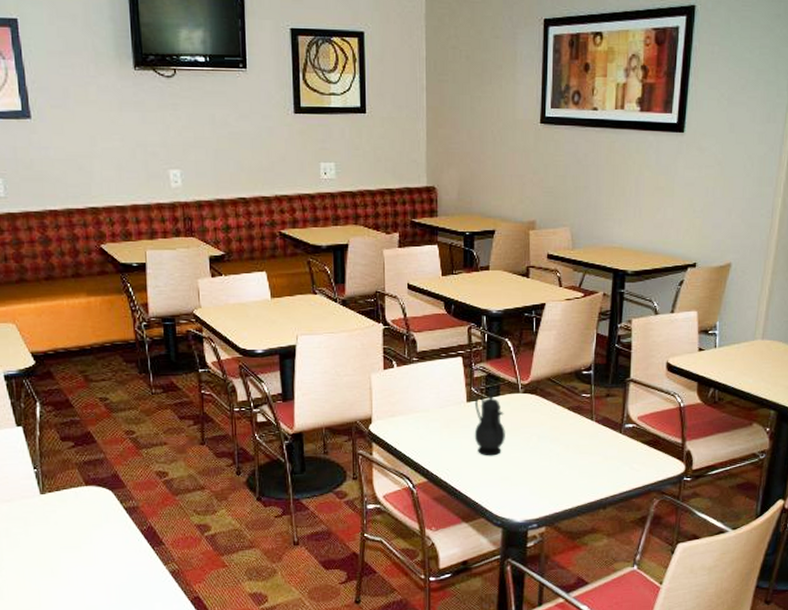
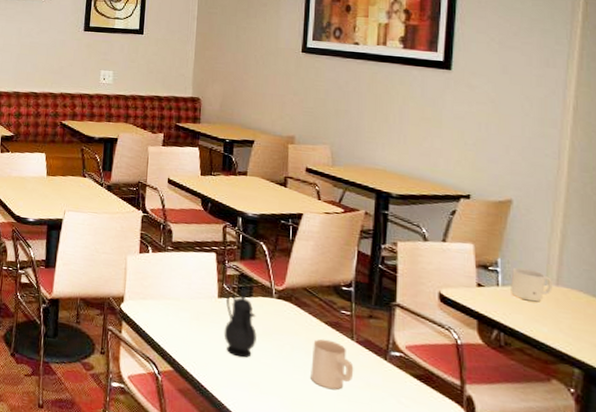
cup: none [556,424,594,469] -> present [310,338,354,390]
mug: none [726,327,759,357] -> present [511,267,553,302]

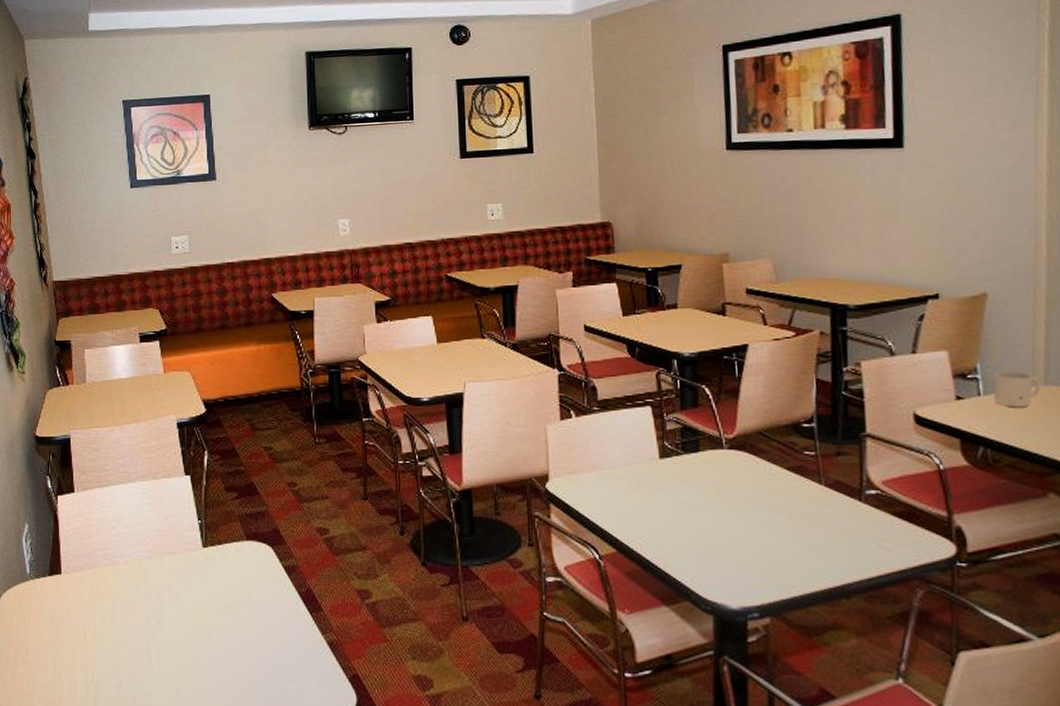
coffeepot: present [223,290,257,358] -> none [668,446,710,525]
cup: present [310,338,354,390] -> none [775,488,826,545]

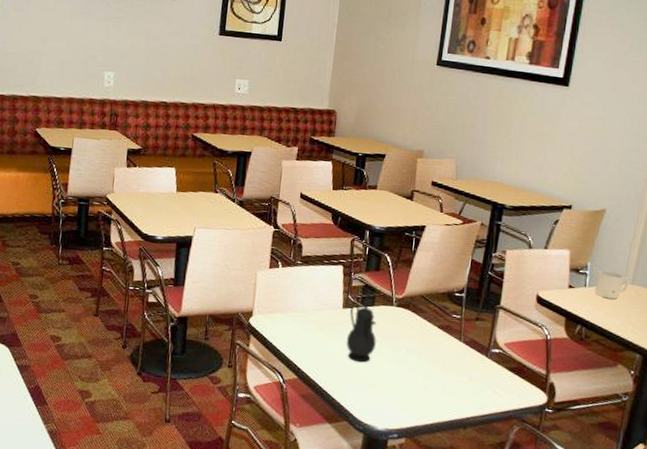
coffeepot: none [668,446,710,525] -> present [346,300,377,363]

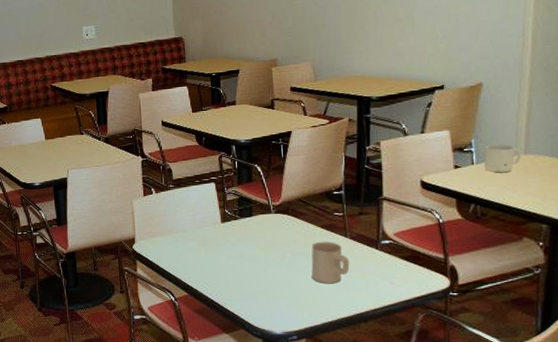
coffeepot: present [346,300,377,363] -> none [228,212,260,272]
cup: none [421,341,460,386] -> present [311,241,350,284]

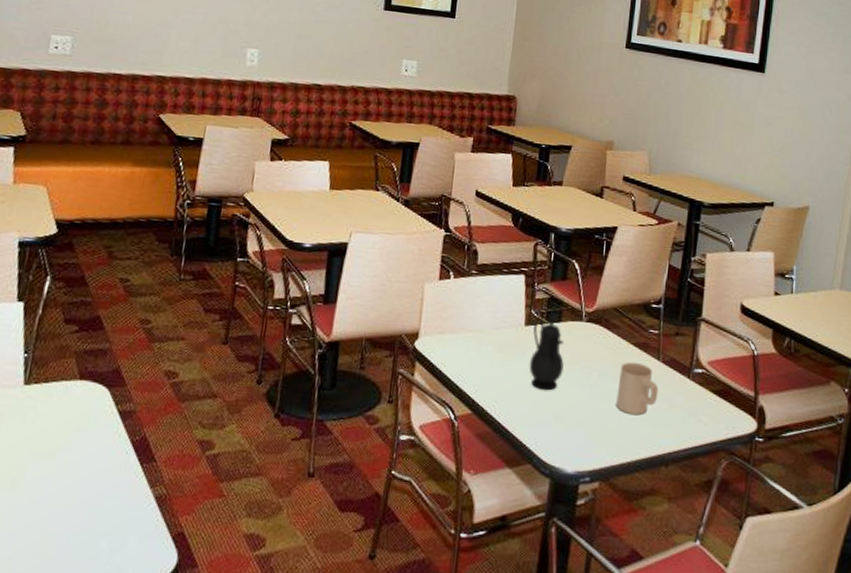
coffeepot: none [228,212,260,272] -> present [529,315,564,391]
mug: present [484,143,522,173] -> none [802,273,837,307]

